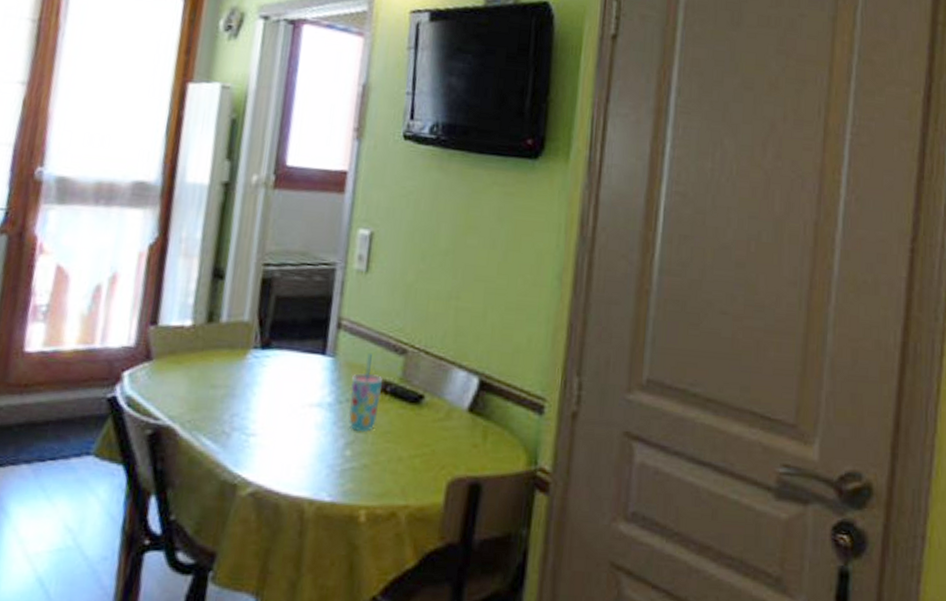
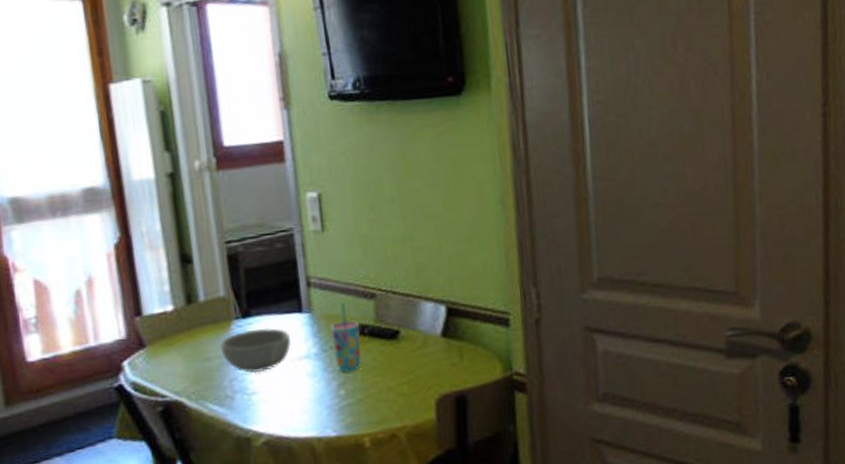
bowl: none [229,363,306,413] -> present [220,327,291,373]

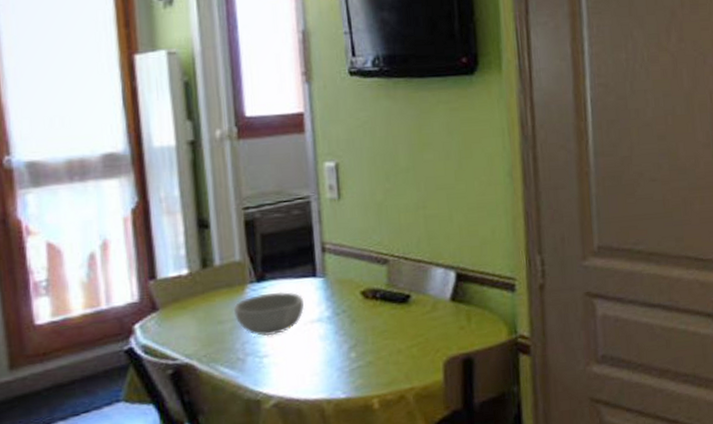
cup: present [331,303,361,373] -> none [343,268,373,336]

